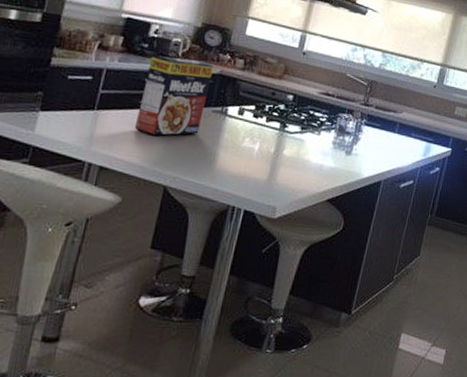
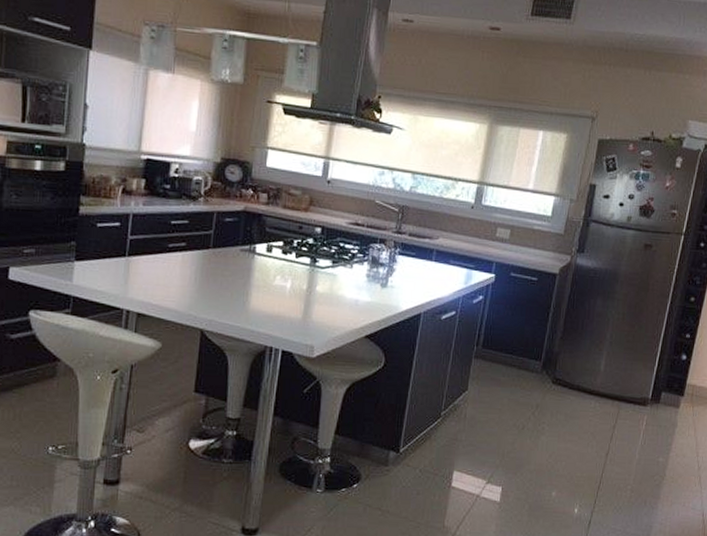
cereal box: present [134,55,214,136] -> none [166,196,237,279]

